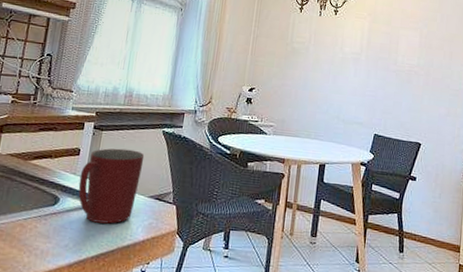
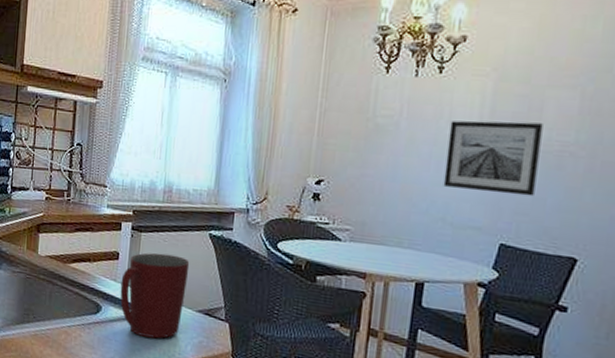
wall art: none [338,48,399,101] -> present [443,120,543,197]

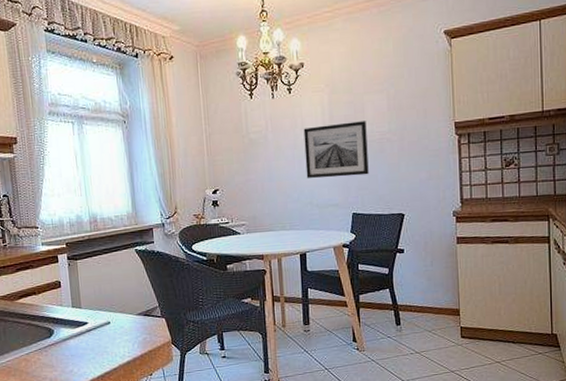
mug: present [120,253,190,339] -> none [66,273,125,347]

